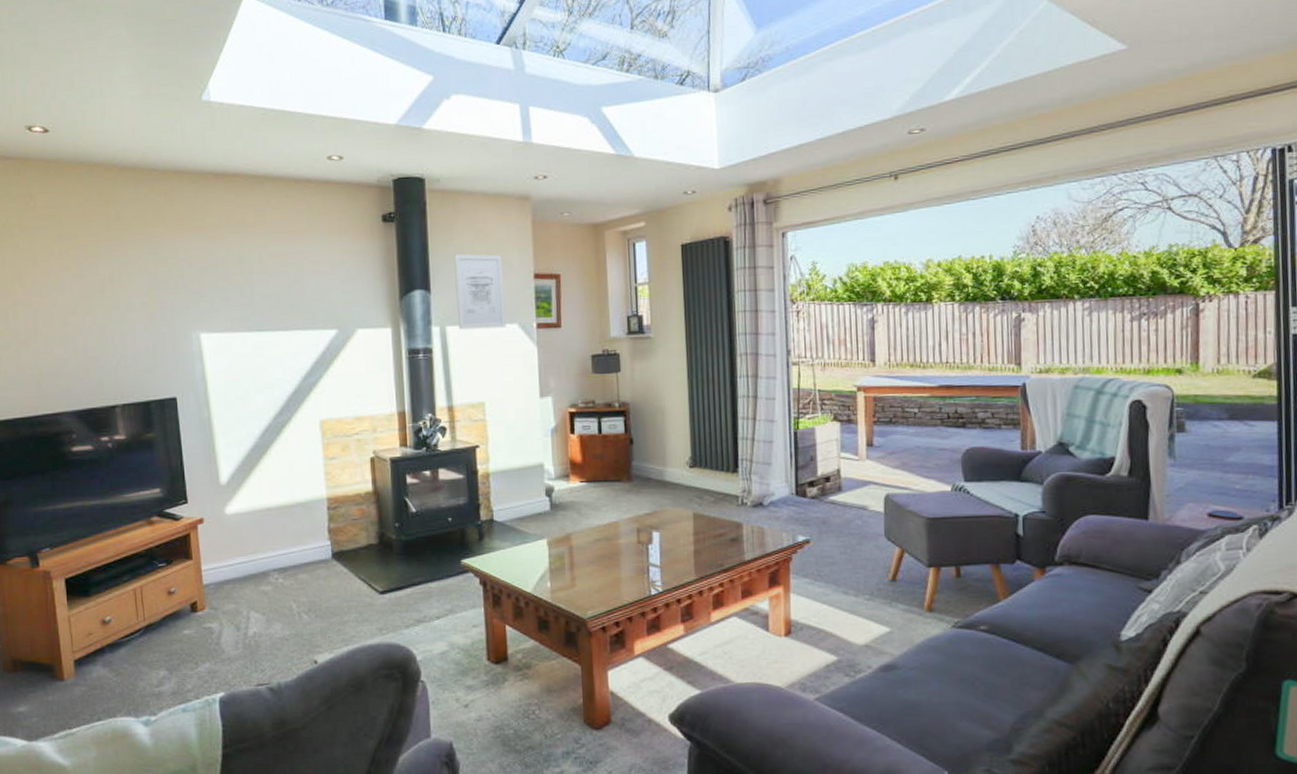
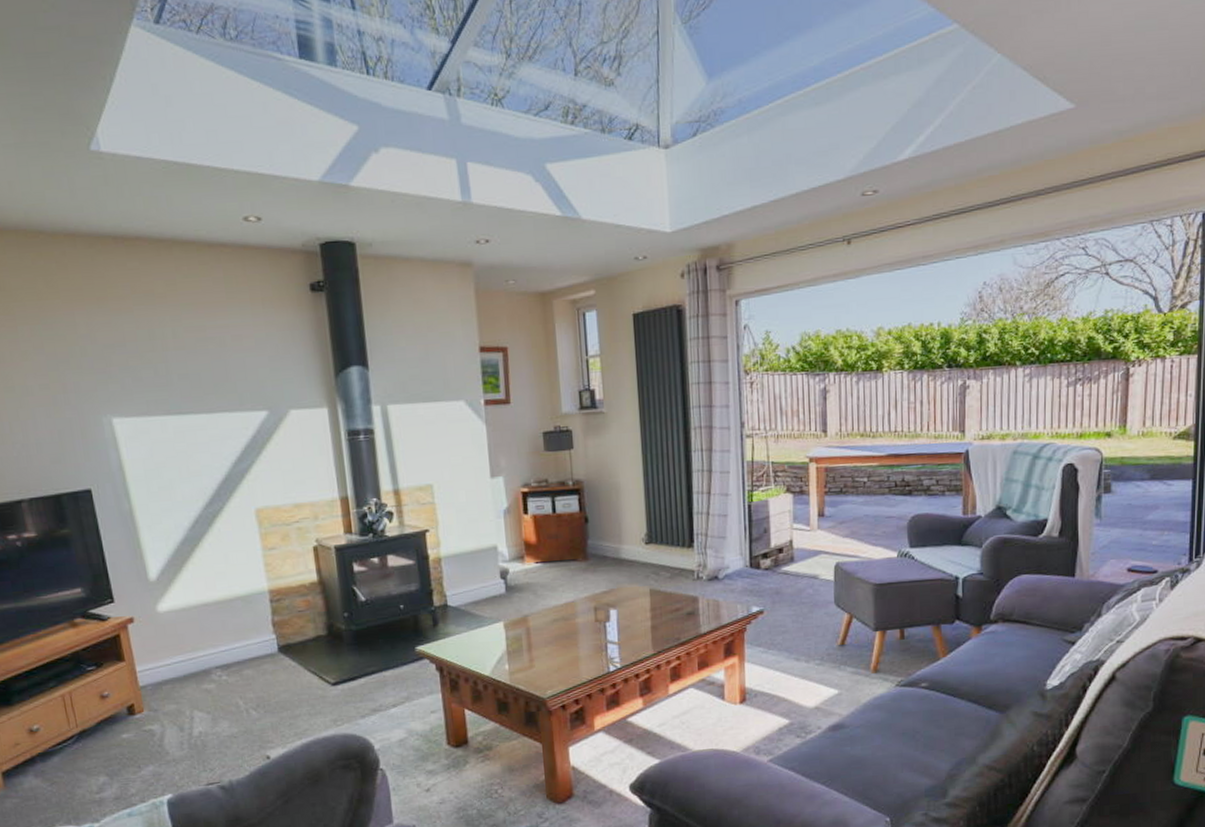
wall art: present [454,254,507,330] -> none [392,326,453,409]

